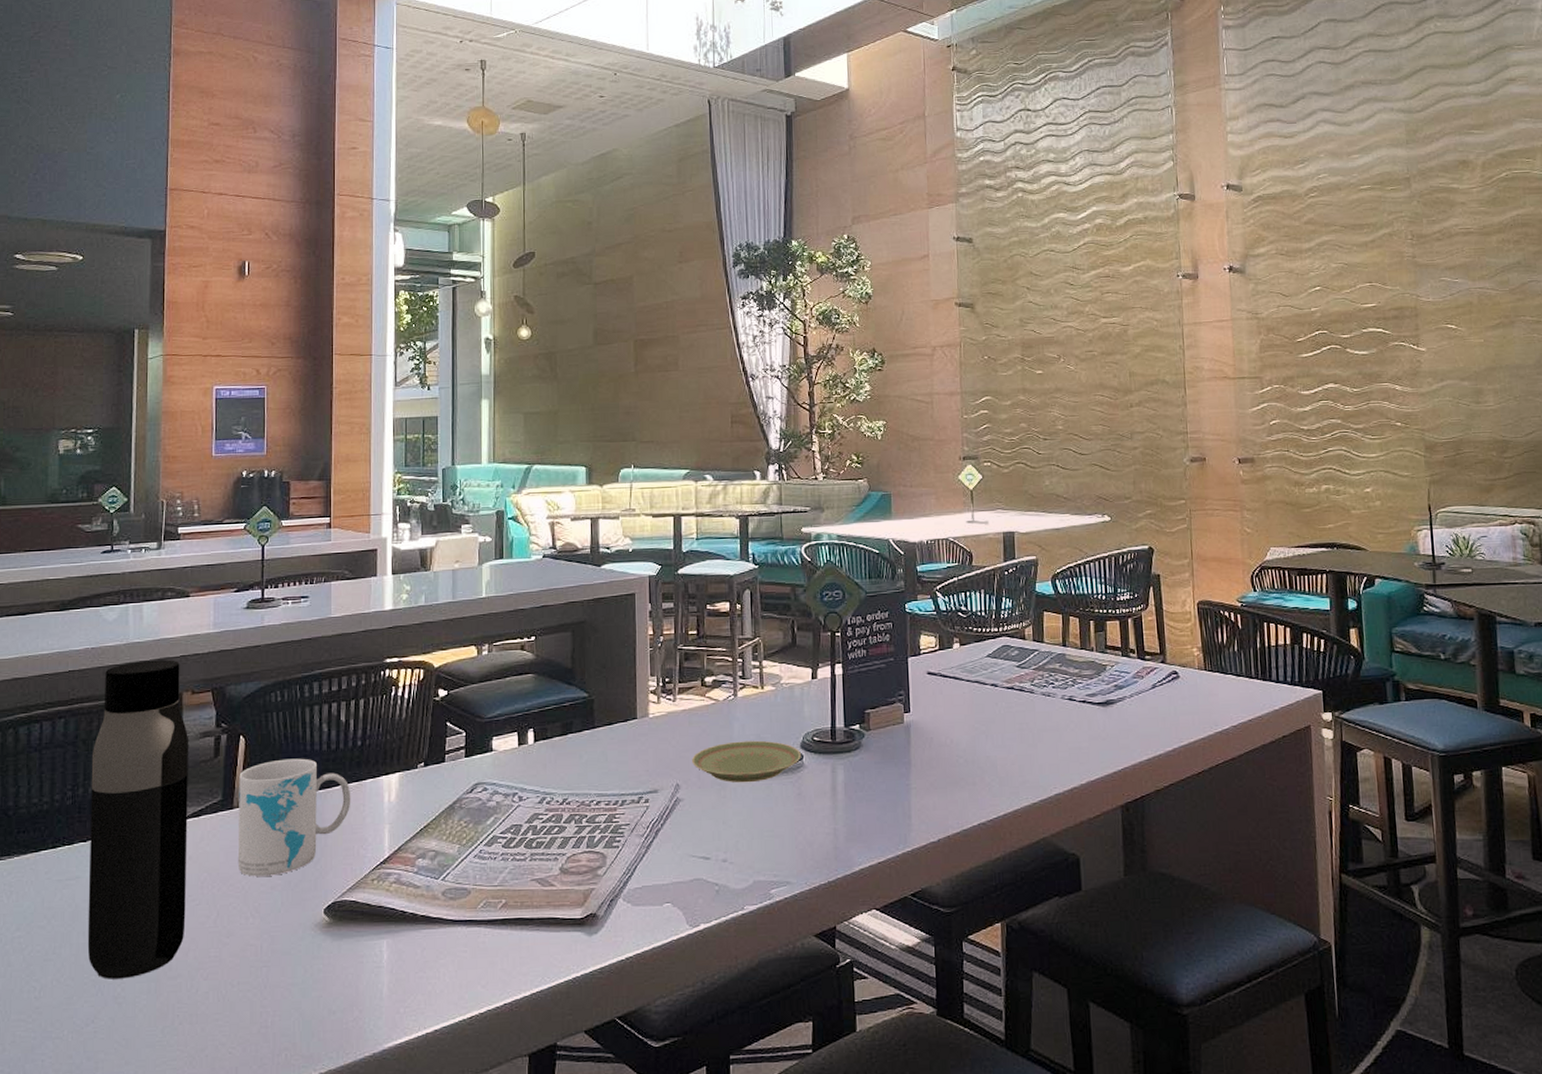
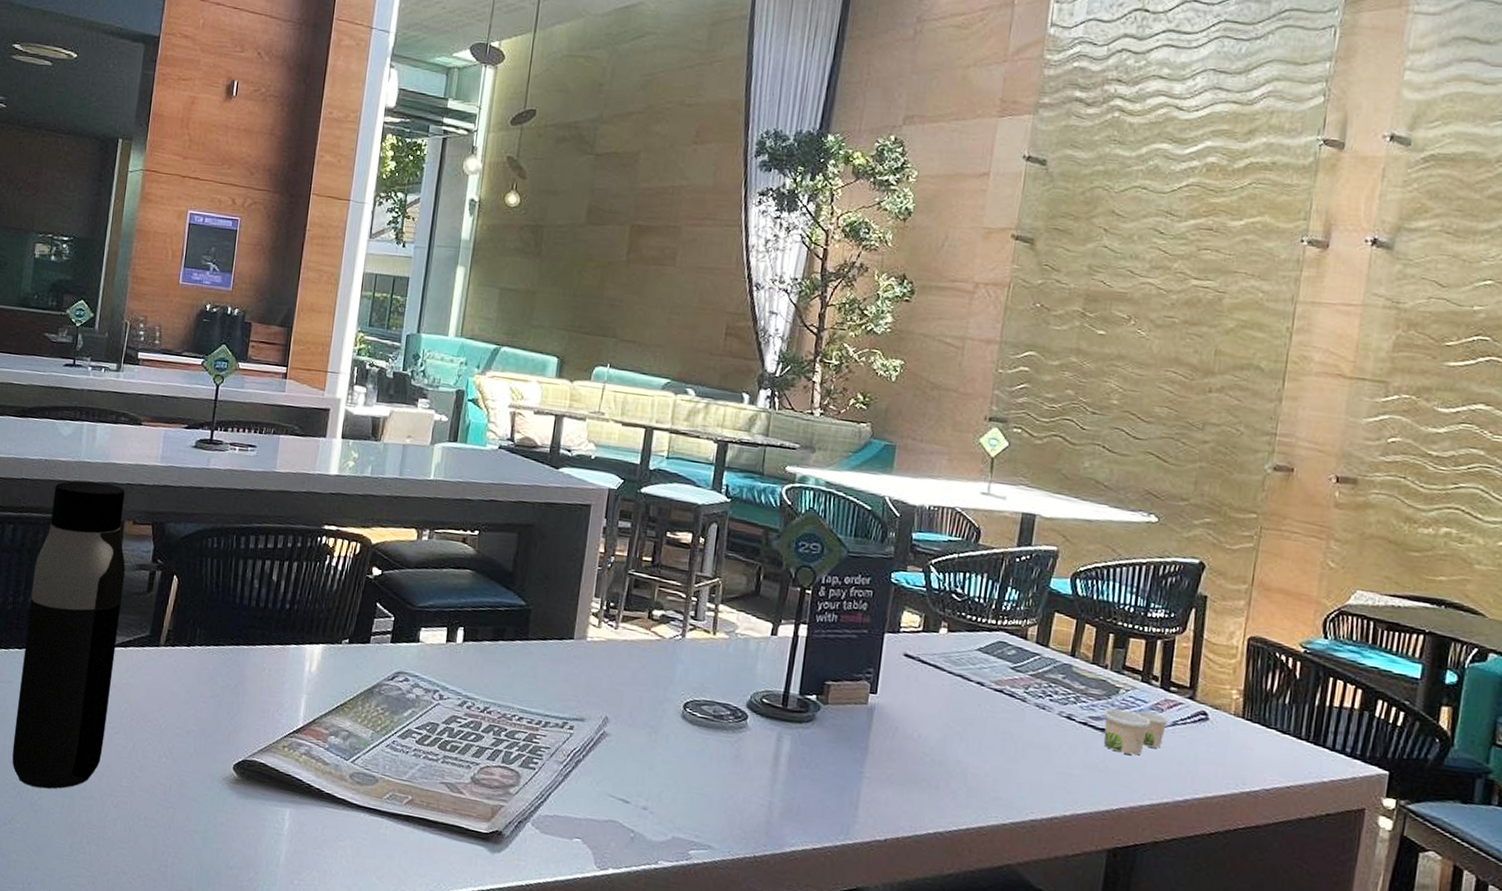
mug: present [237,758,351,877] -> none [157,606,274,722]
plate: present [692,740,801,783] -> none [626,684,746,734]
paper cup: none [1097,680,1149,720] -> present [1103,708,1169,755]

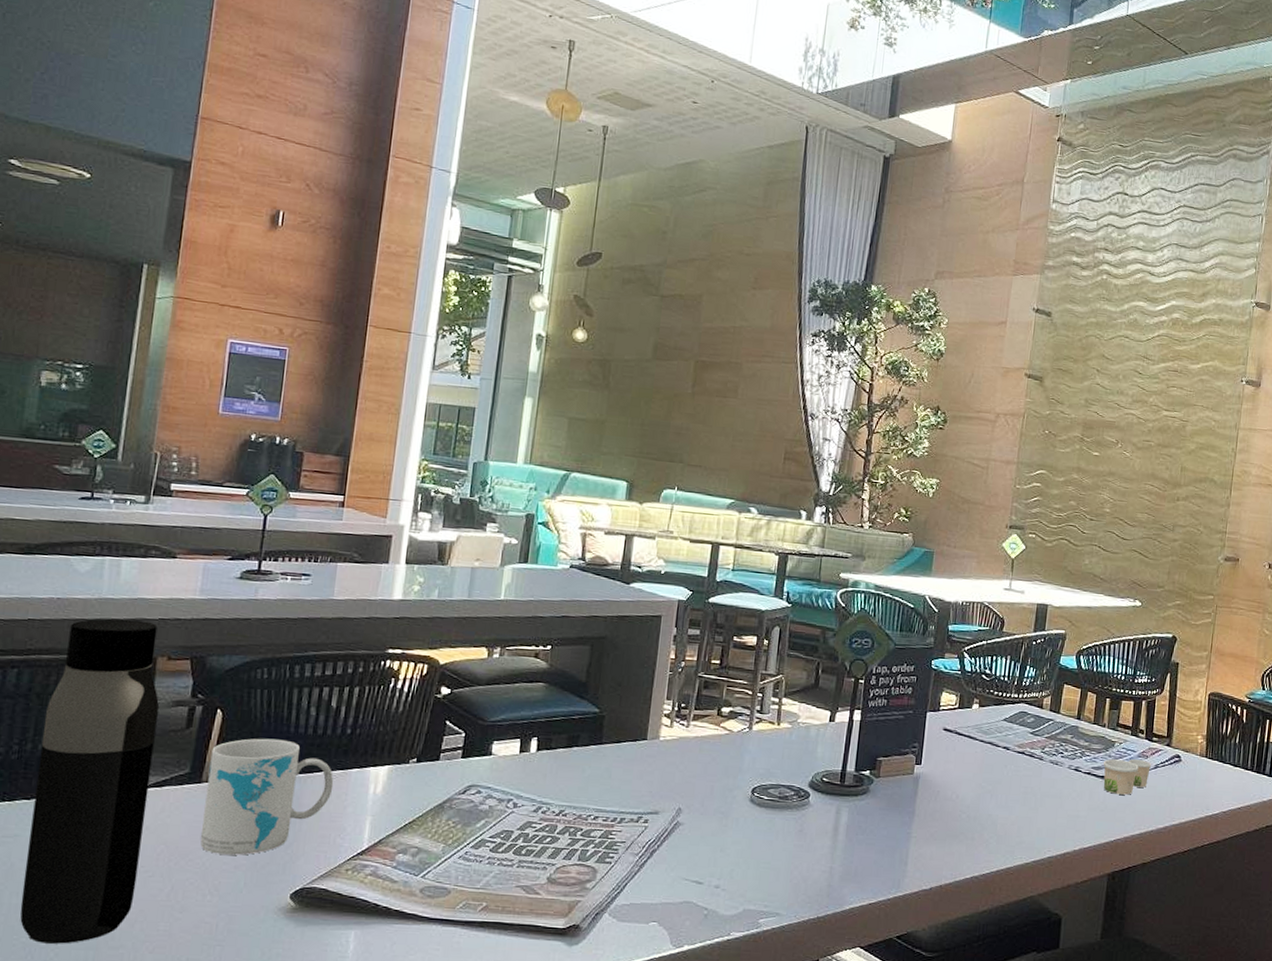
mug: none [157,606,274,722] -> present [200,738,334,855]

